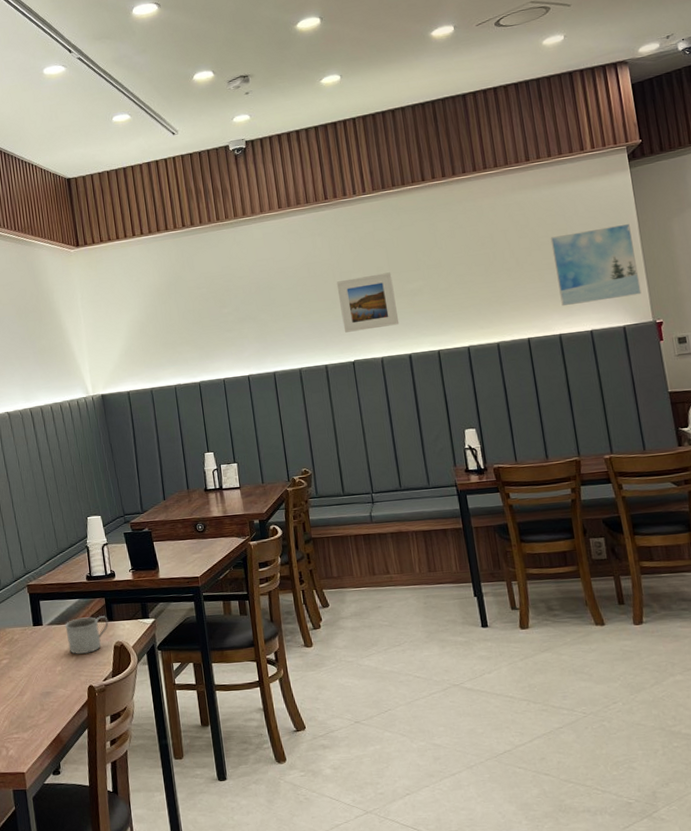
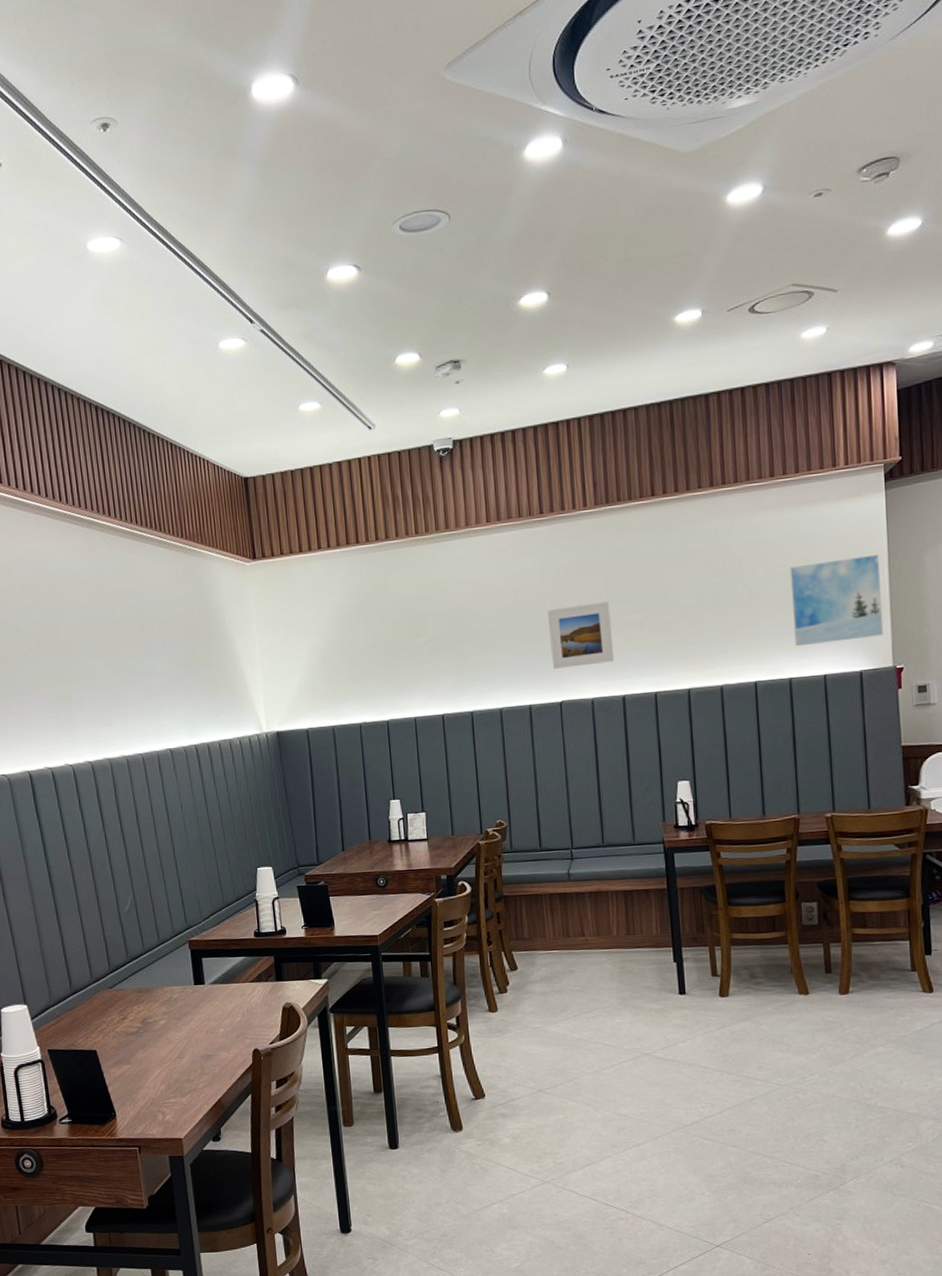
mug: present [64,616,109,654] -> none [228,975,278,1016]

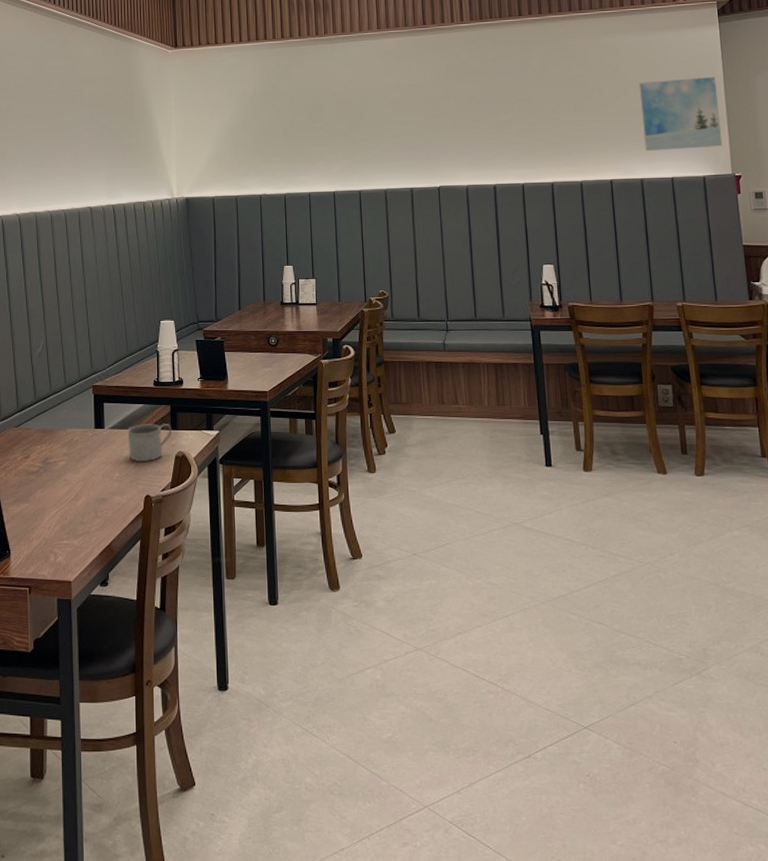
mug: none [228,975,278,1016] -> present [126,424,172,462]
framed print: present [547,601,615,669] -> none [428,102,487,158]

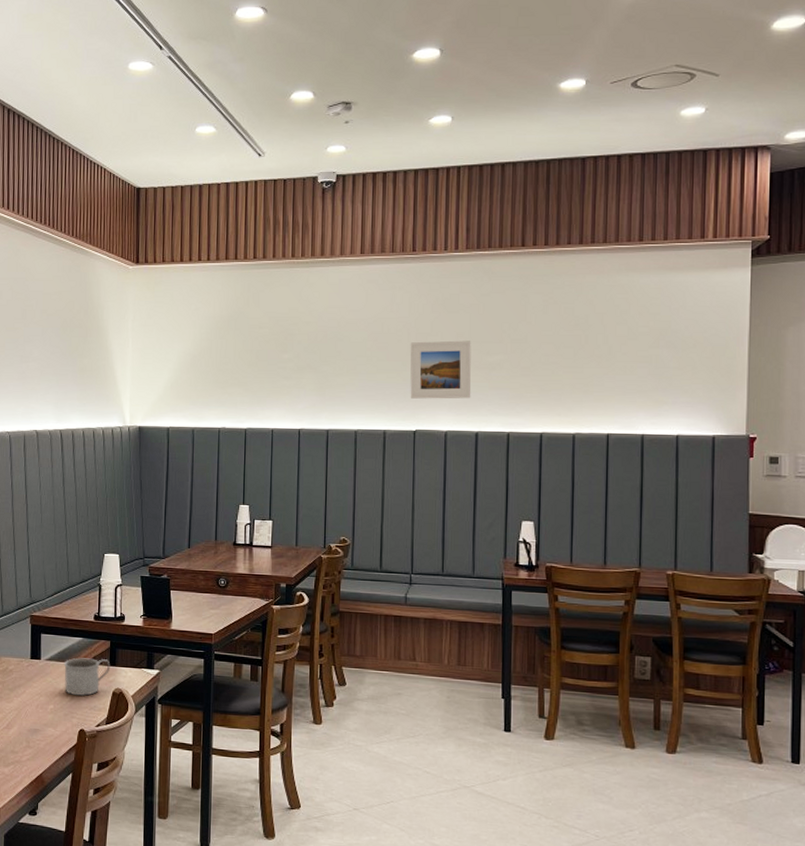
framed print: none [428,102,487,158] -> present [410,340,471,399]
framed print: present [638,76,723,152] -> none [650,325,740,405]

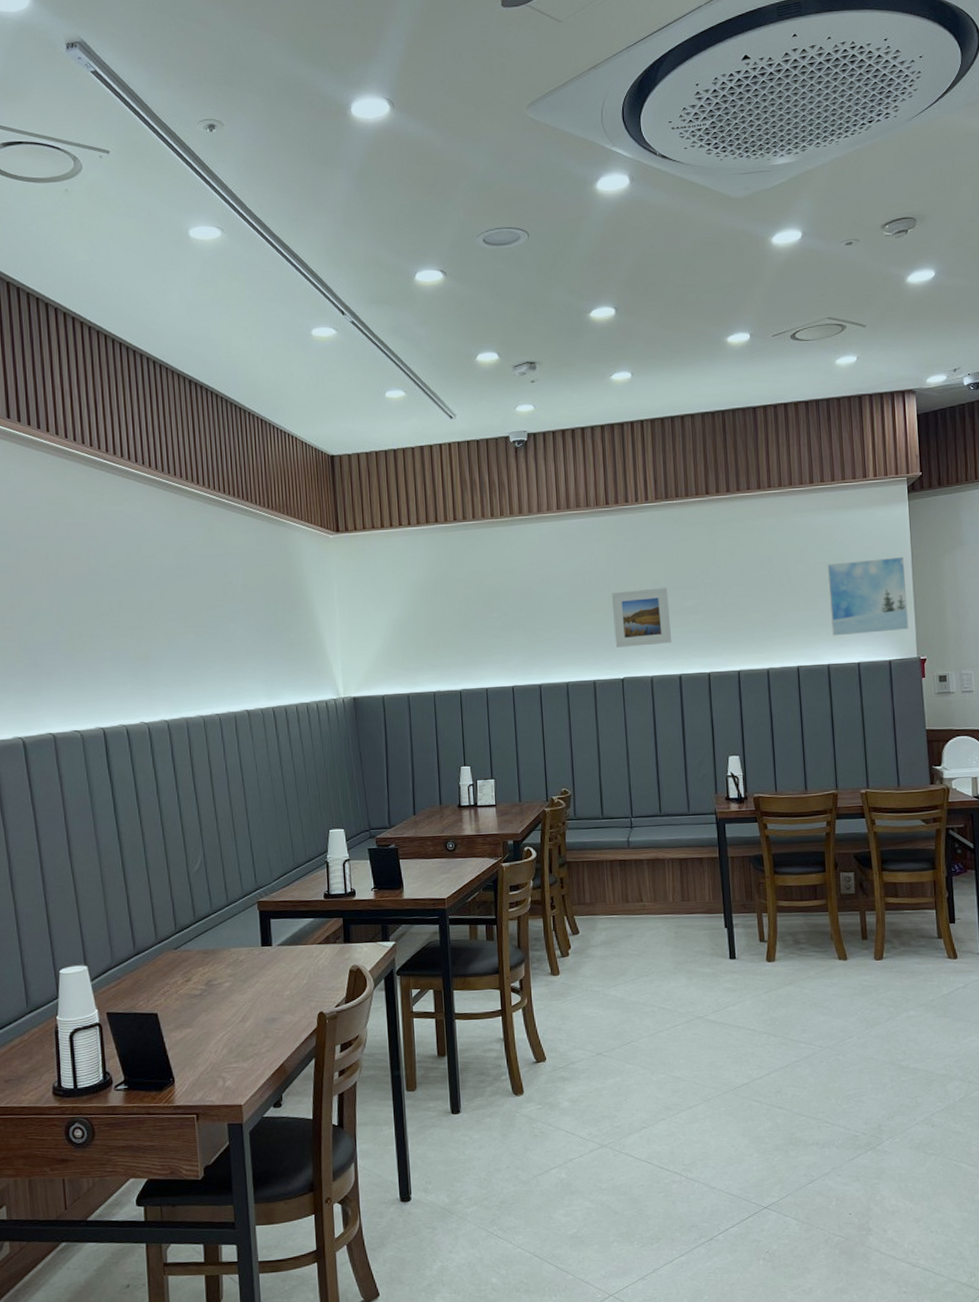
mug: present [63,658,111,697] -> none [296,937,345,978]
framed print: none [650,325,740,405] -> present [827,556,909,636]

